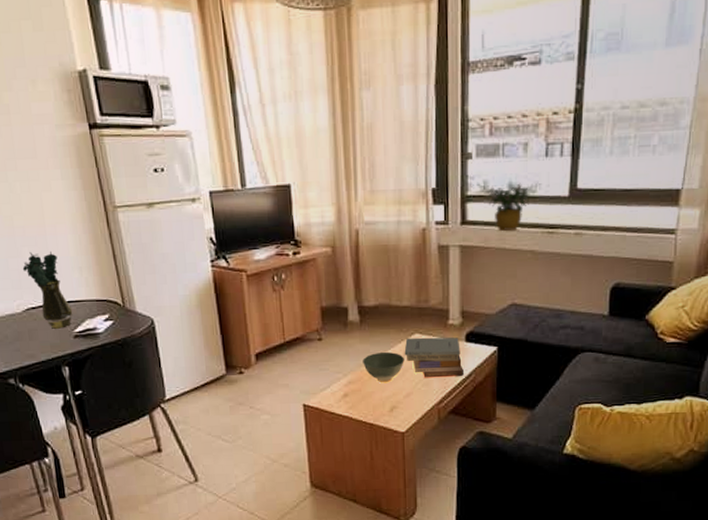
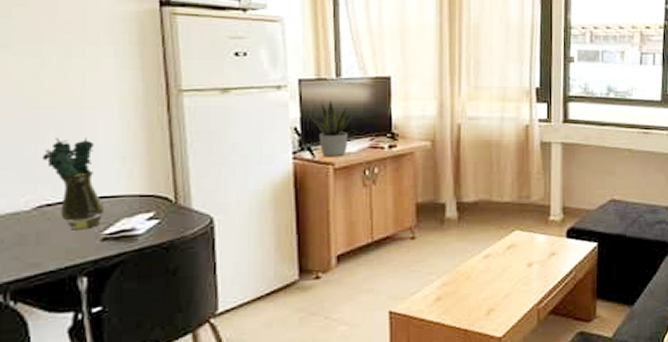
potted plant: none [223,211,261,265] -> present [311,100,356,157]
bowl: present [363,351,404,383] -> none [459,250,504,284]
books: present [404,337,464,378] -> none [504,234,564,277]
potted flower: present [486,183,529,232] -> none [587,86,626,131]

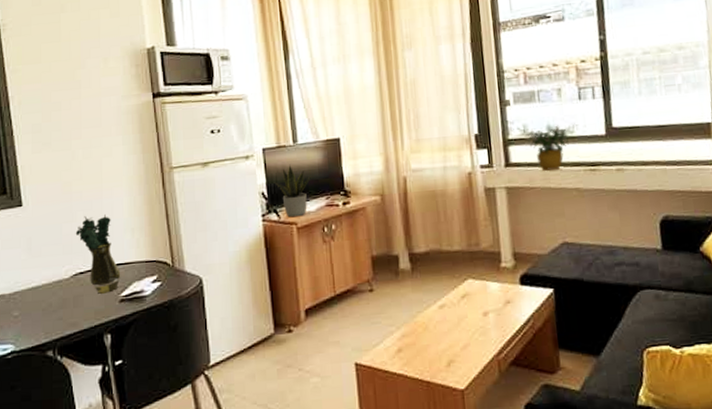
potted flower: none [587,86,626,131] -> present [527,125,569,172]

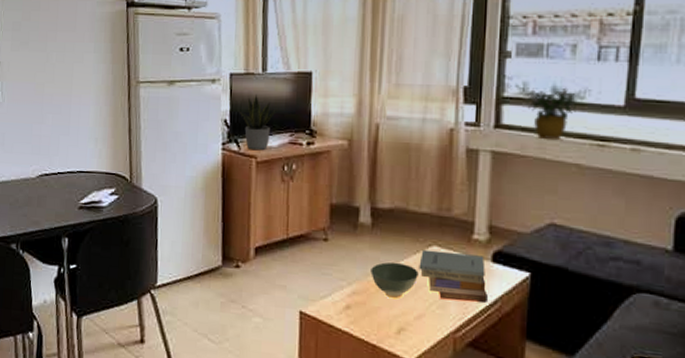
vase: present [75,214,121,294] -> none [44,120,82,198]
bowl: none [416,300,459,335] -> present [370,262,419,299]
books: none [458,281,522,327] -> present [419,249,488,302]

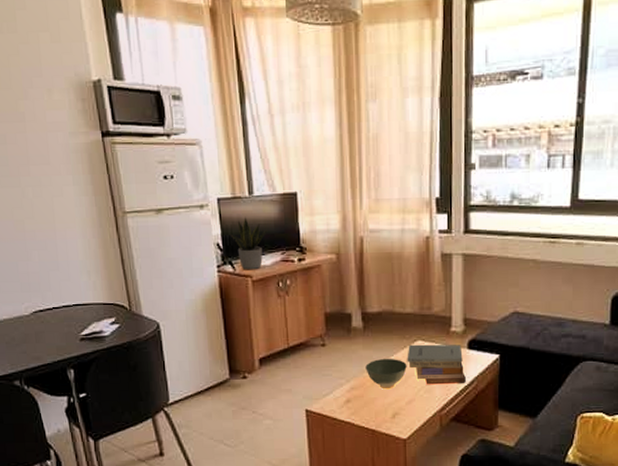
potted flower: present [525,87,576,141] -> none [489,193,531,241]

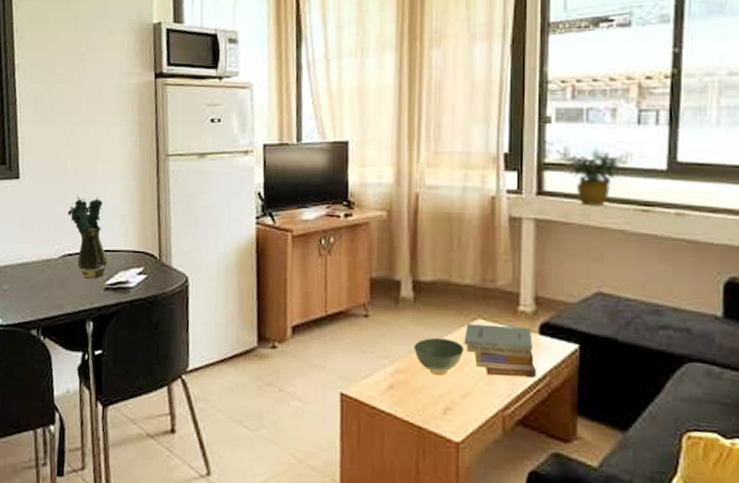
vase: none [31,255,80,331] -> present [67,196,108,279]
potted plant: present [230,217,268,270] -> none [273,166,314,224]
potted flower: none [489,193,531,241] -> present [567,152,618,207]

